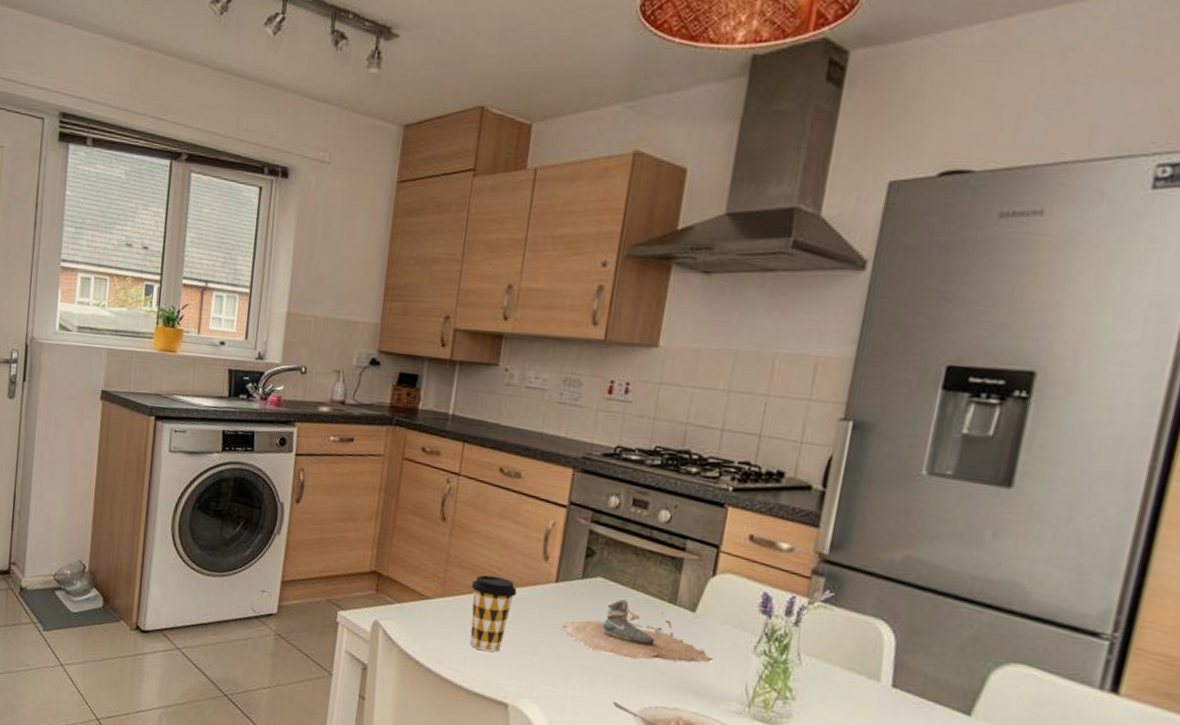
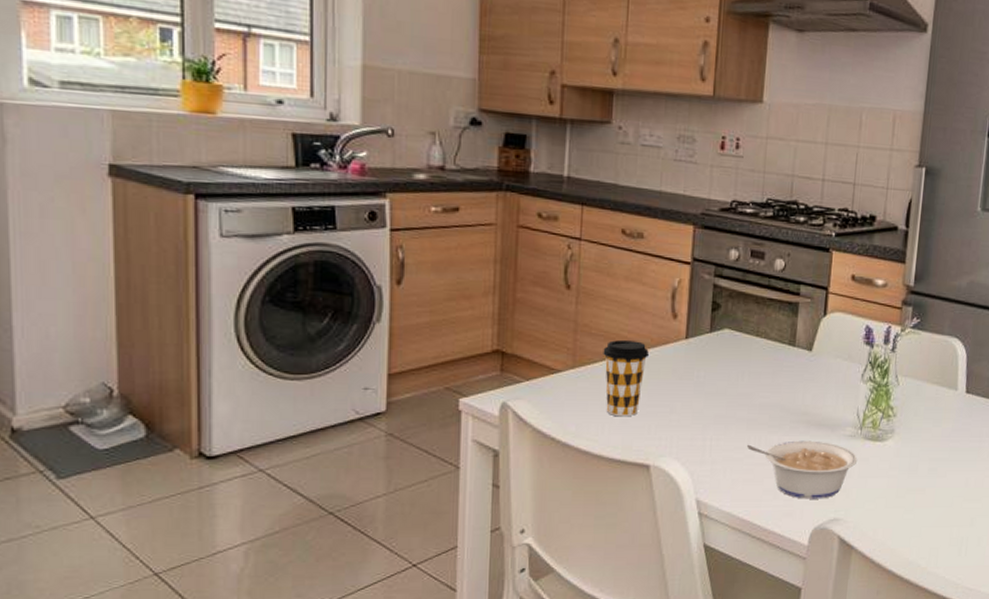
shoe: present [559,598,714,663] -> none [692,346,830,403]

